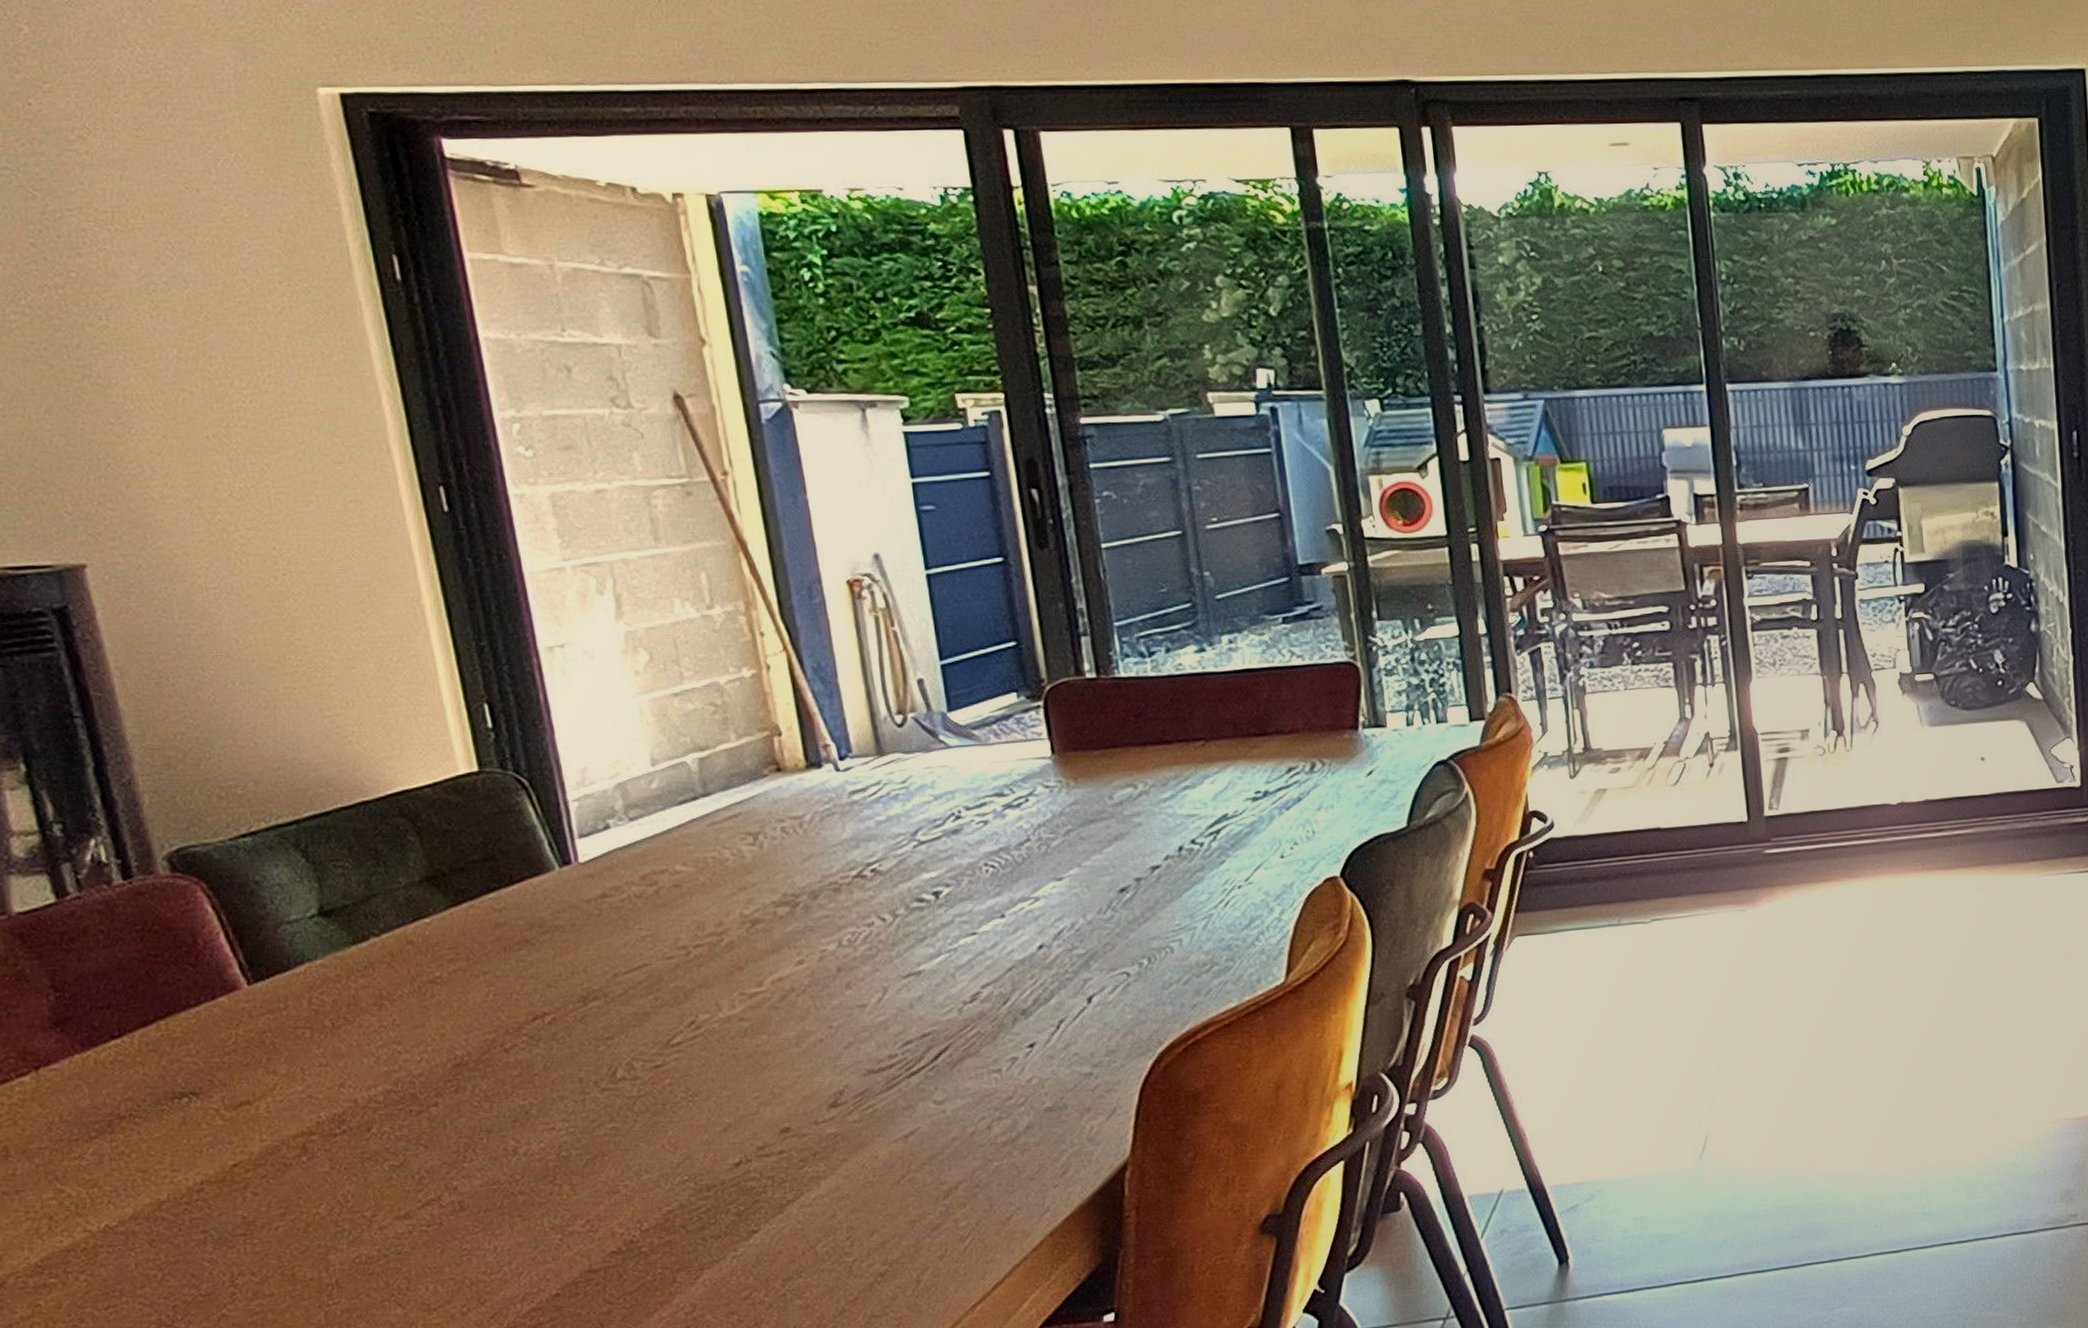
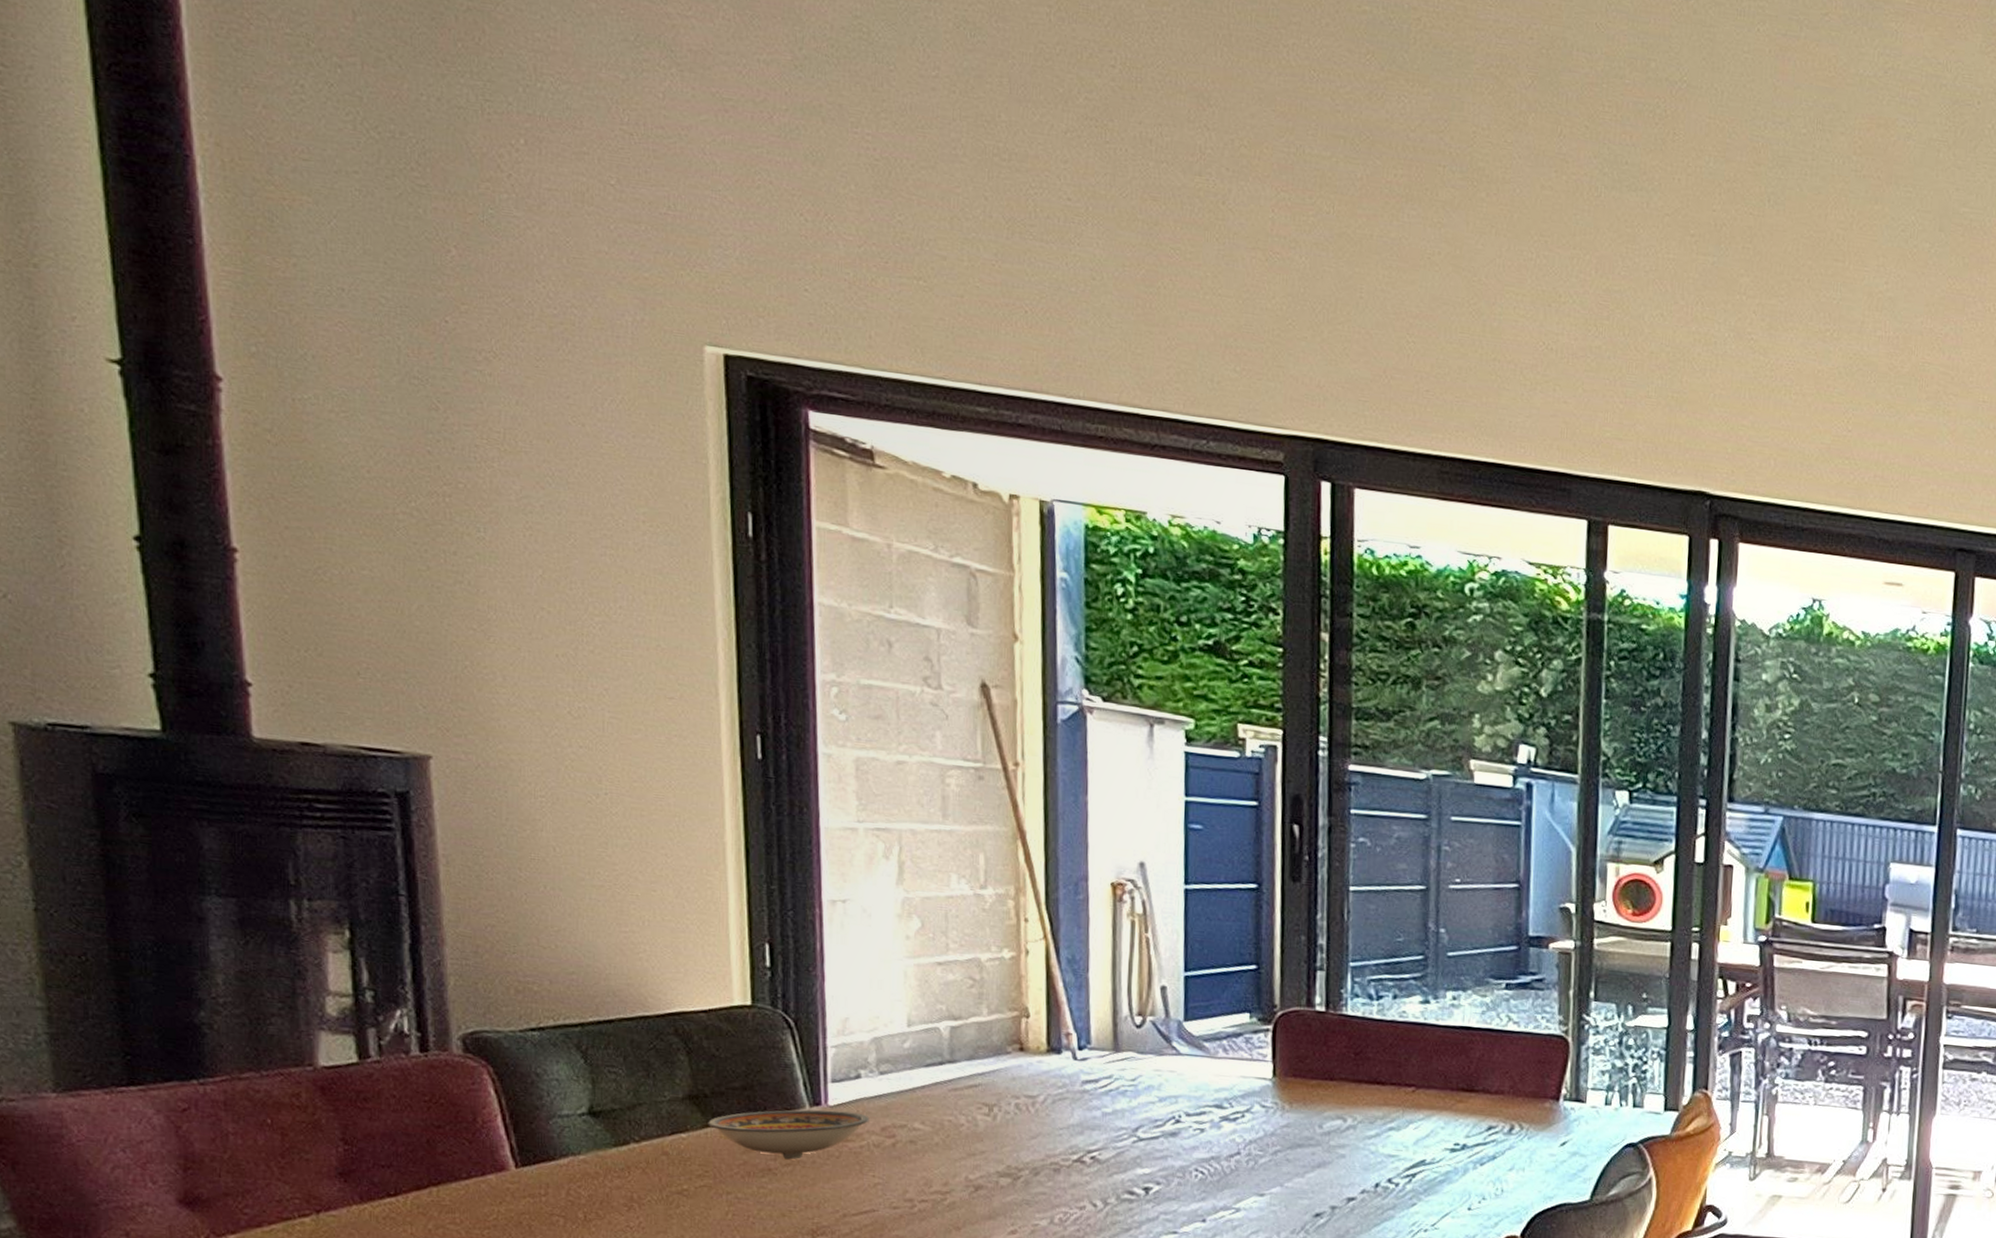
bowl: none [451,865,627,926] -> present [708,1109,870,1159]

